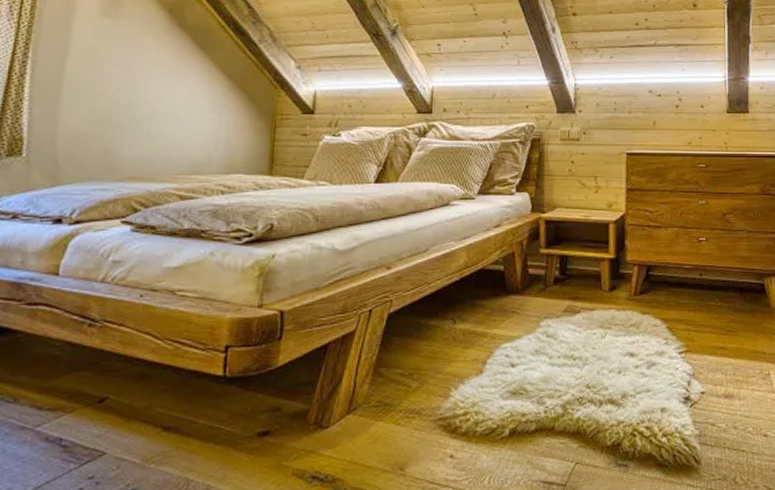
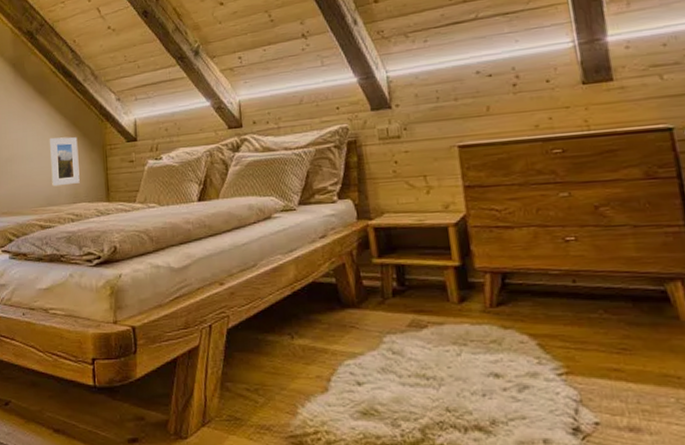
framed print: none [202,99,242,153] -> present [50,137,80,187]

